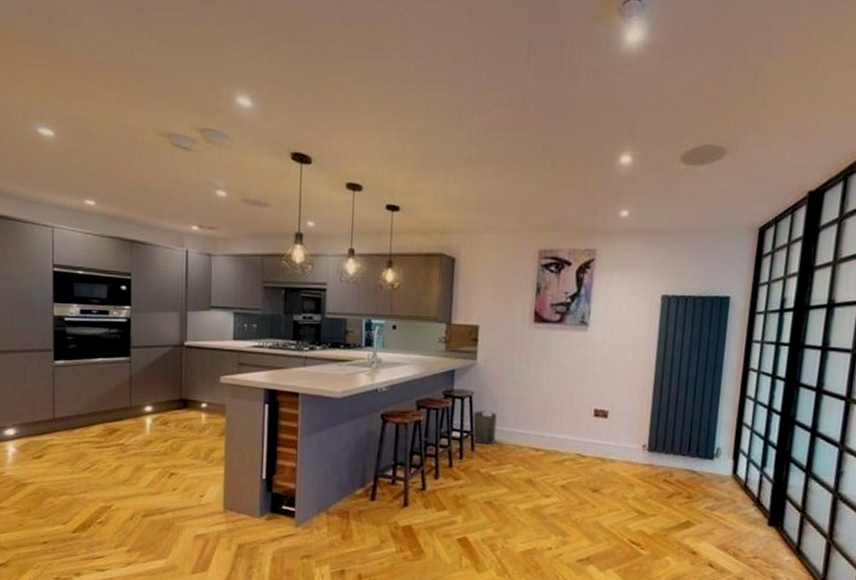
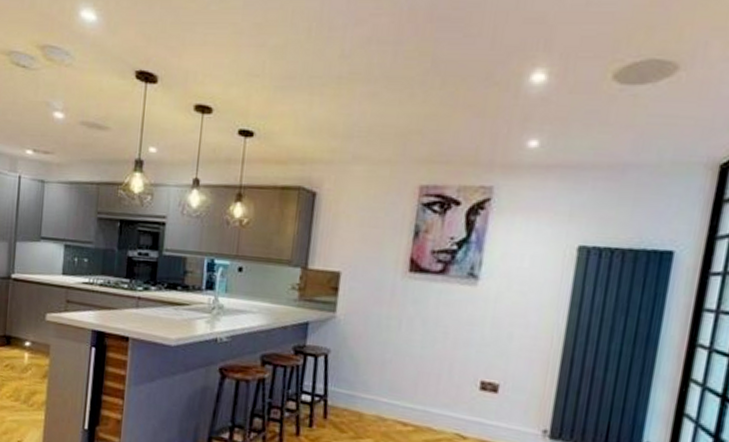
trash can: present [472,410,497,445] -> none [325,372,357,414]

